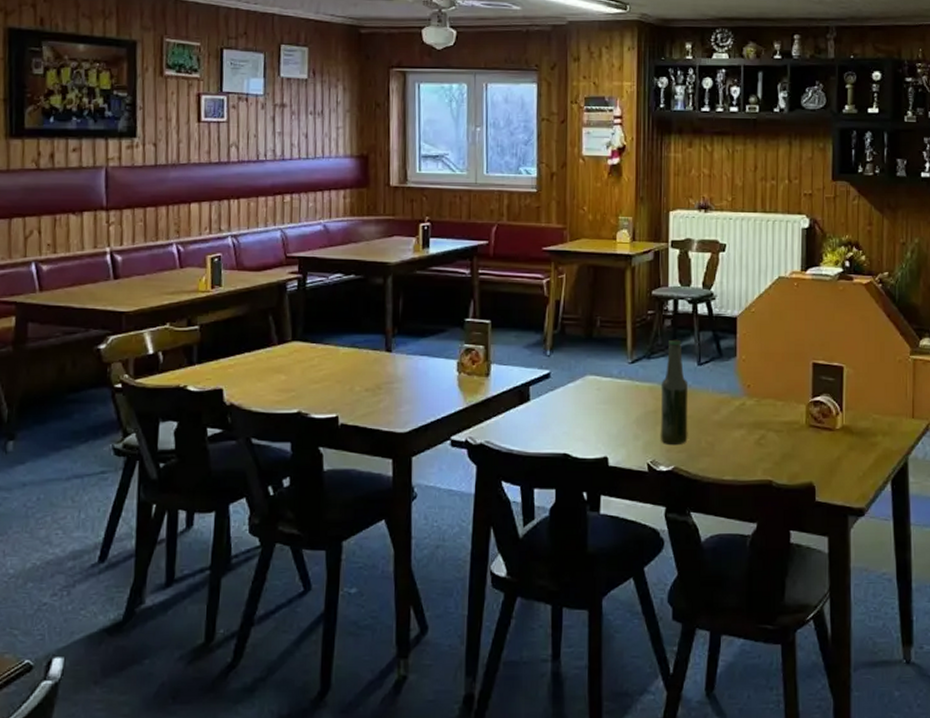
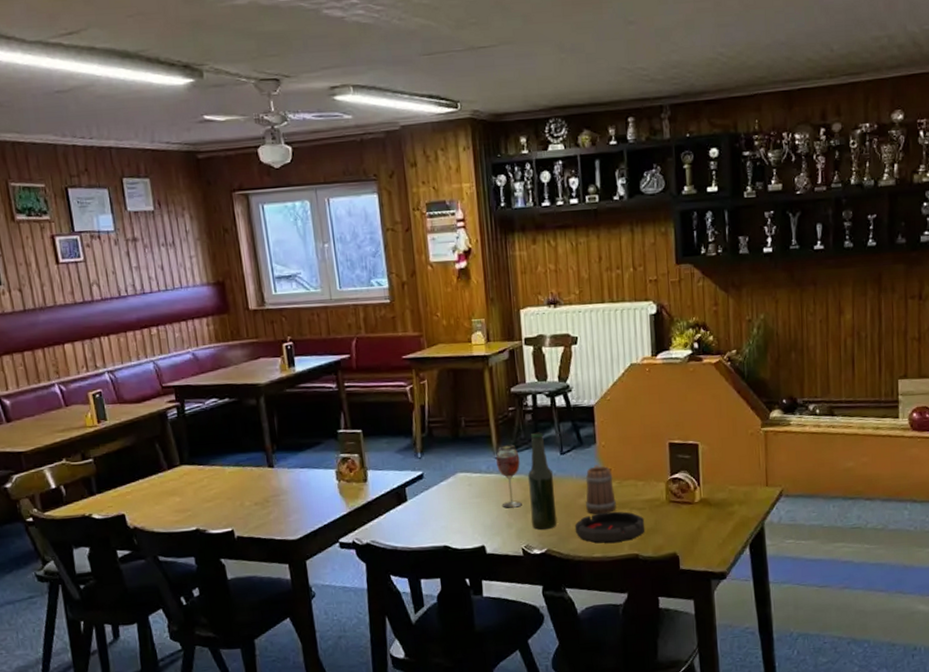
wineglass: none [628,349,654,418] -> present [495,444,522,508]
ashtray: none [706,431,781,465] -> present [574,511,645,543]
beer mug: none [720,379,752,433] -> present [585,464,616,514]

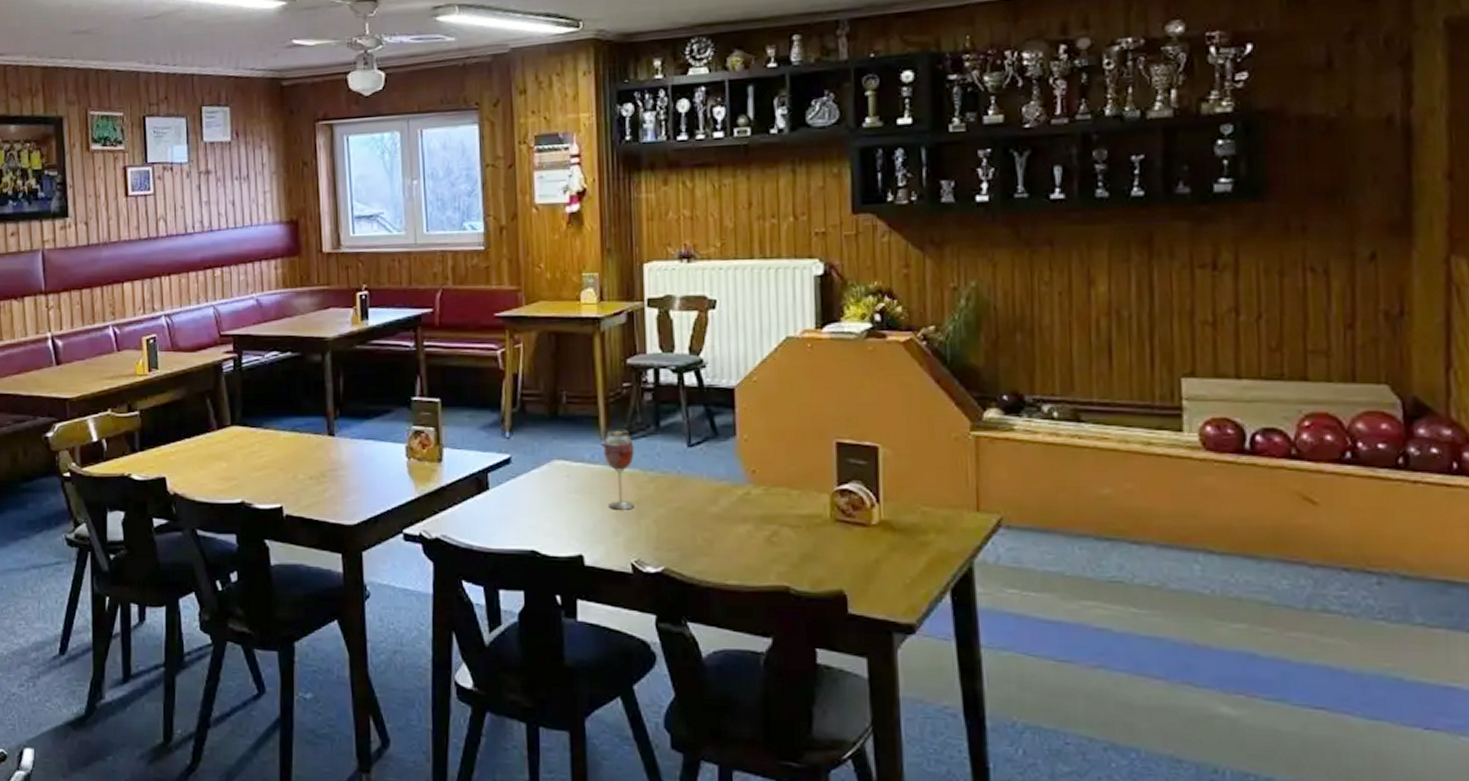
beer bottle: present [527,432,558,529] -> none [643,416,680,541]
ashtray: present [574,511,645,543] -> none [702,526,800,568]
beer mug: present [585,464,616,514] -> none [719,464,761,528]

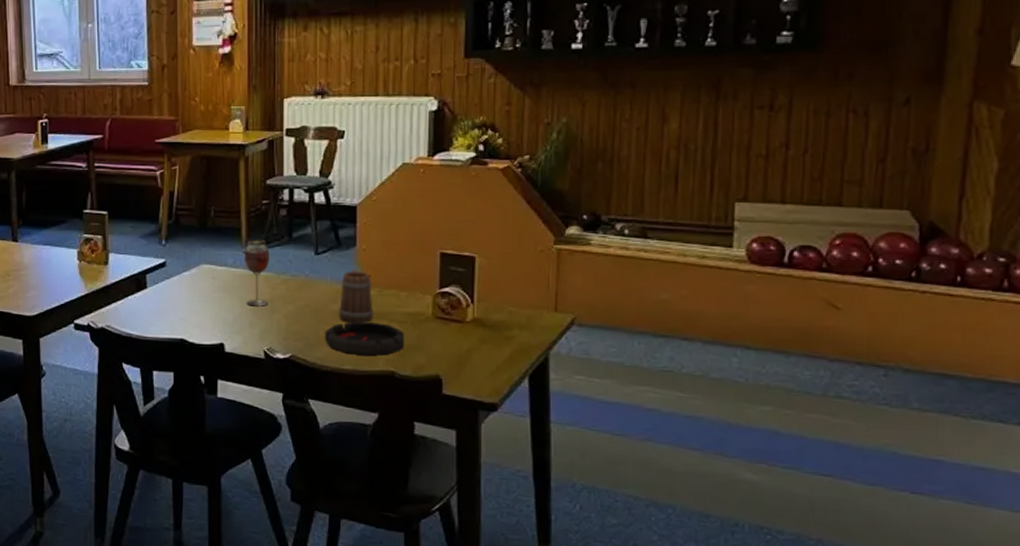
ashtray: none [702,526,800,568] -> present [324,321,405,356]
beer mug: none [719,464,761,528] -> present [339,269,373,323]

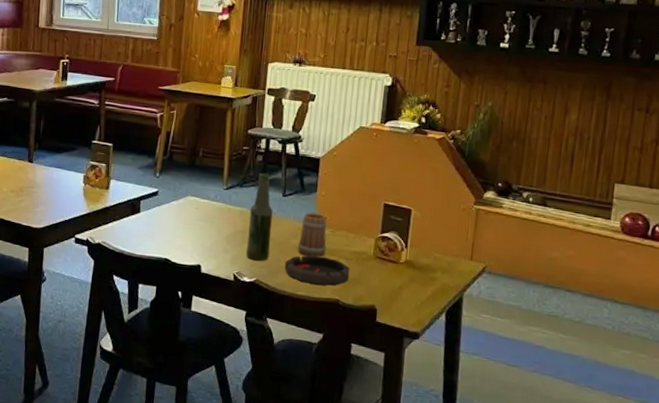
wineglass: present [243,239,270,307] -> none [222,178,246,236]
beer bottle: none [276,229,306,333] -> present [245,172,274,261]

